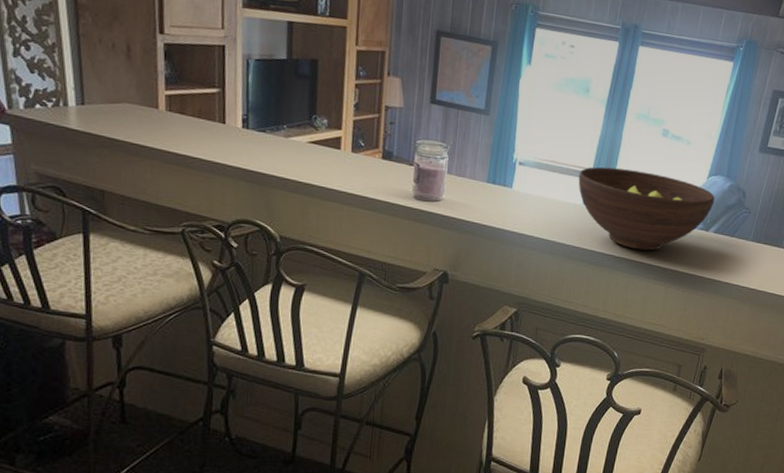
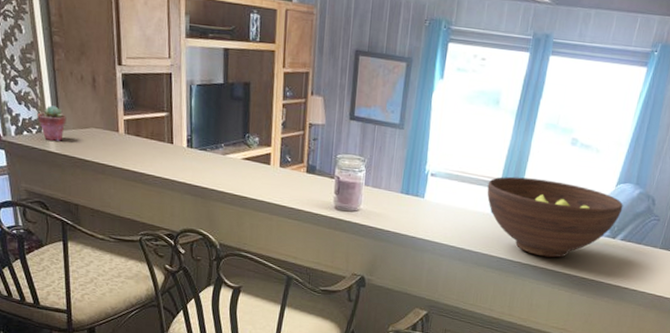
potted succulent: none [54,75,92,117] -> present [37,105,66,141]

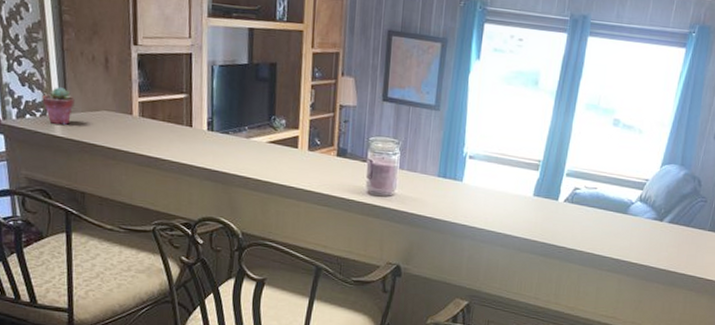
fruit bowl: present [487,176,623,258] -> none [528,158,669,242]

